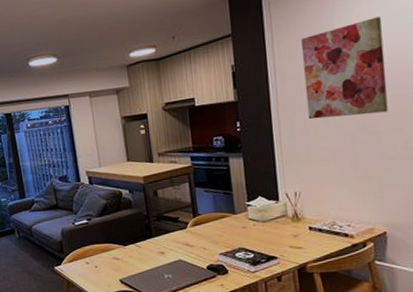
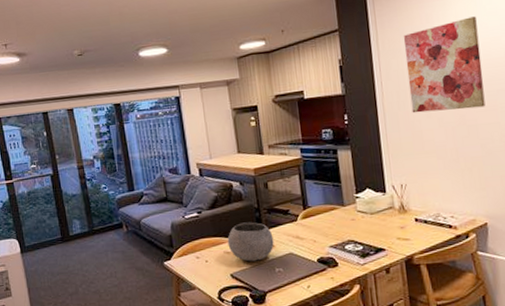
bowl: none [116,229,164,268] -> present [227,222,274,262]

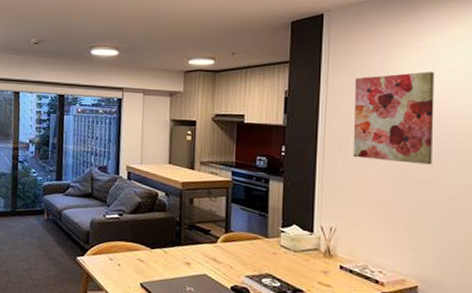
bowl: present [227,222,274,262] -> none [143,233,190,276]

